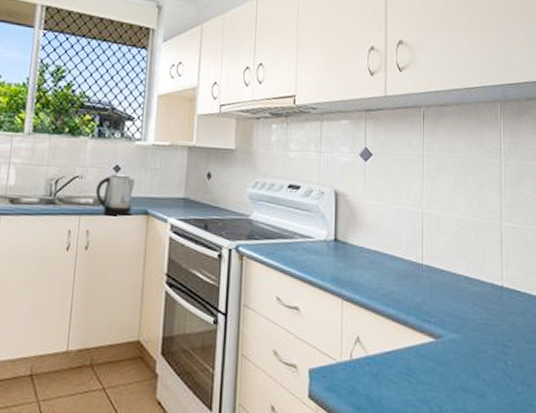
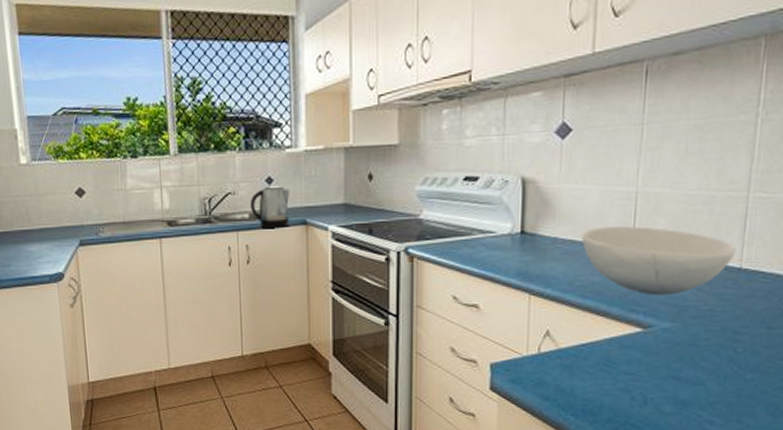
bowl: none [382,241,498,308] -> present [581,226,737,296]

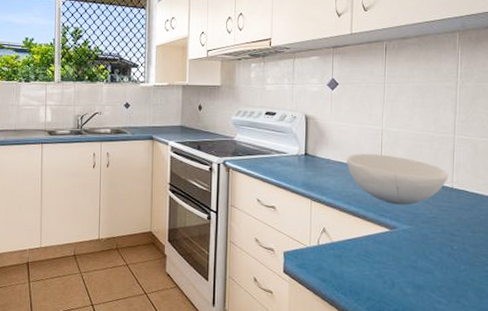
kettle: present [249,185,290,229] -> none [111,109,142,142]

